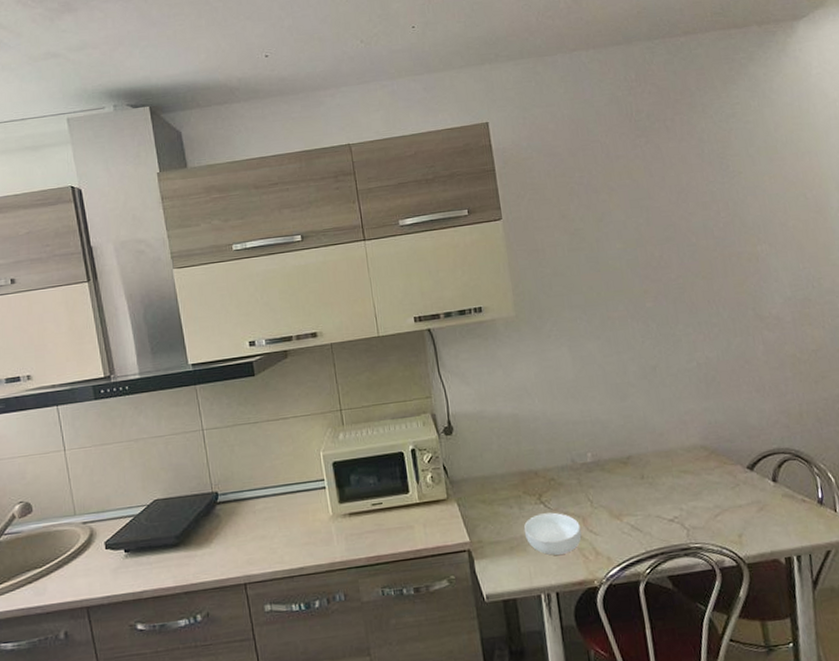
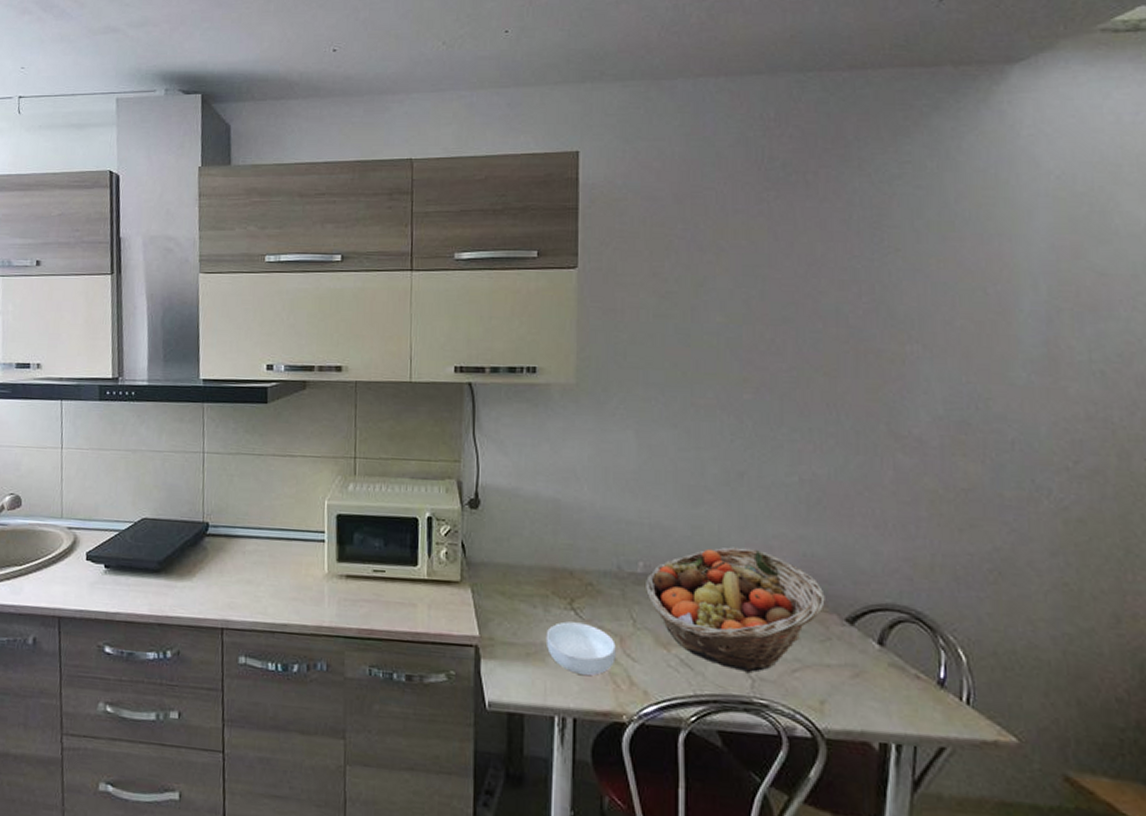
fruit basket: none [595,425,731,526] -> present [646,547,825,674]

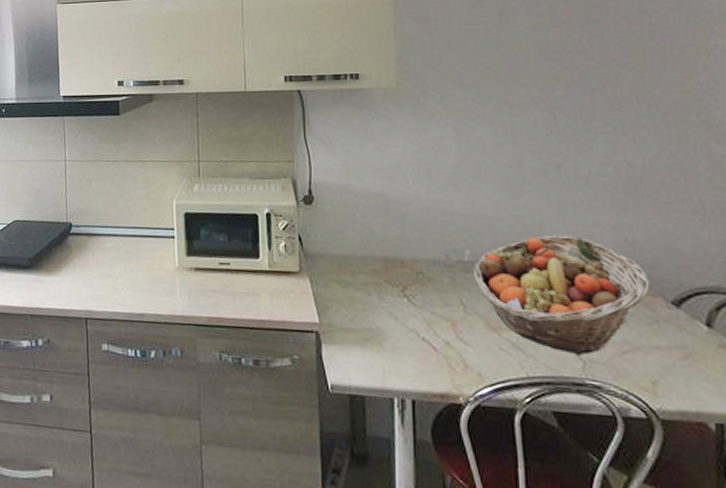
cereal bowl: present [545,621,616,676] -> none [381,308,449,360]

